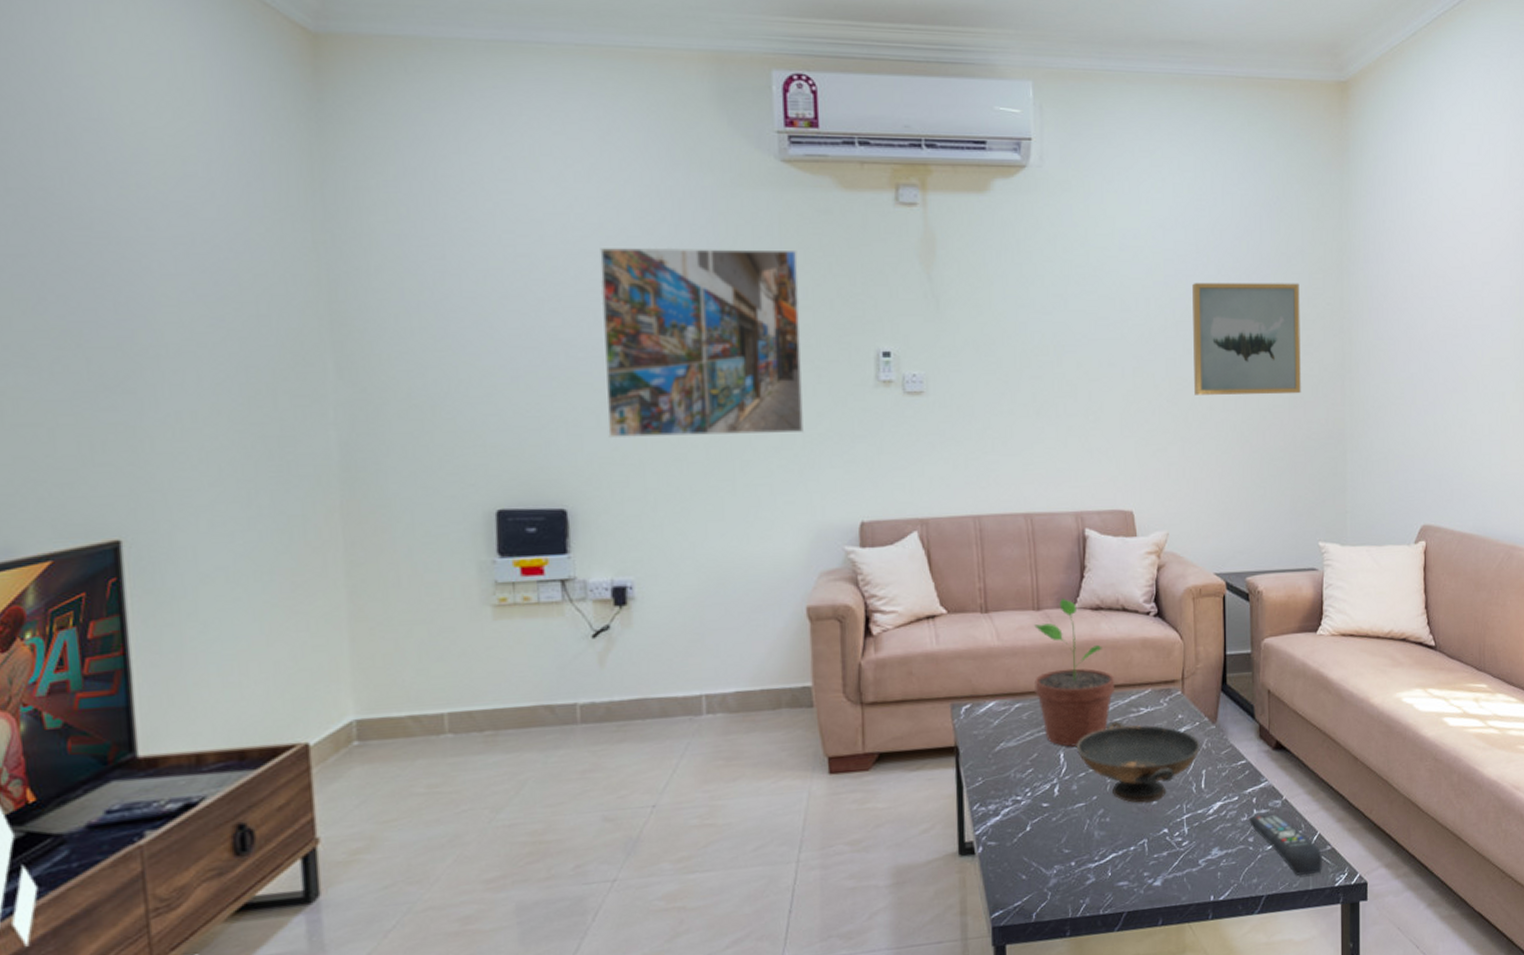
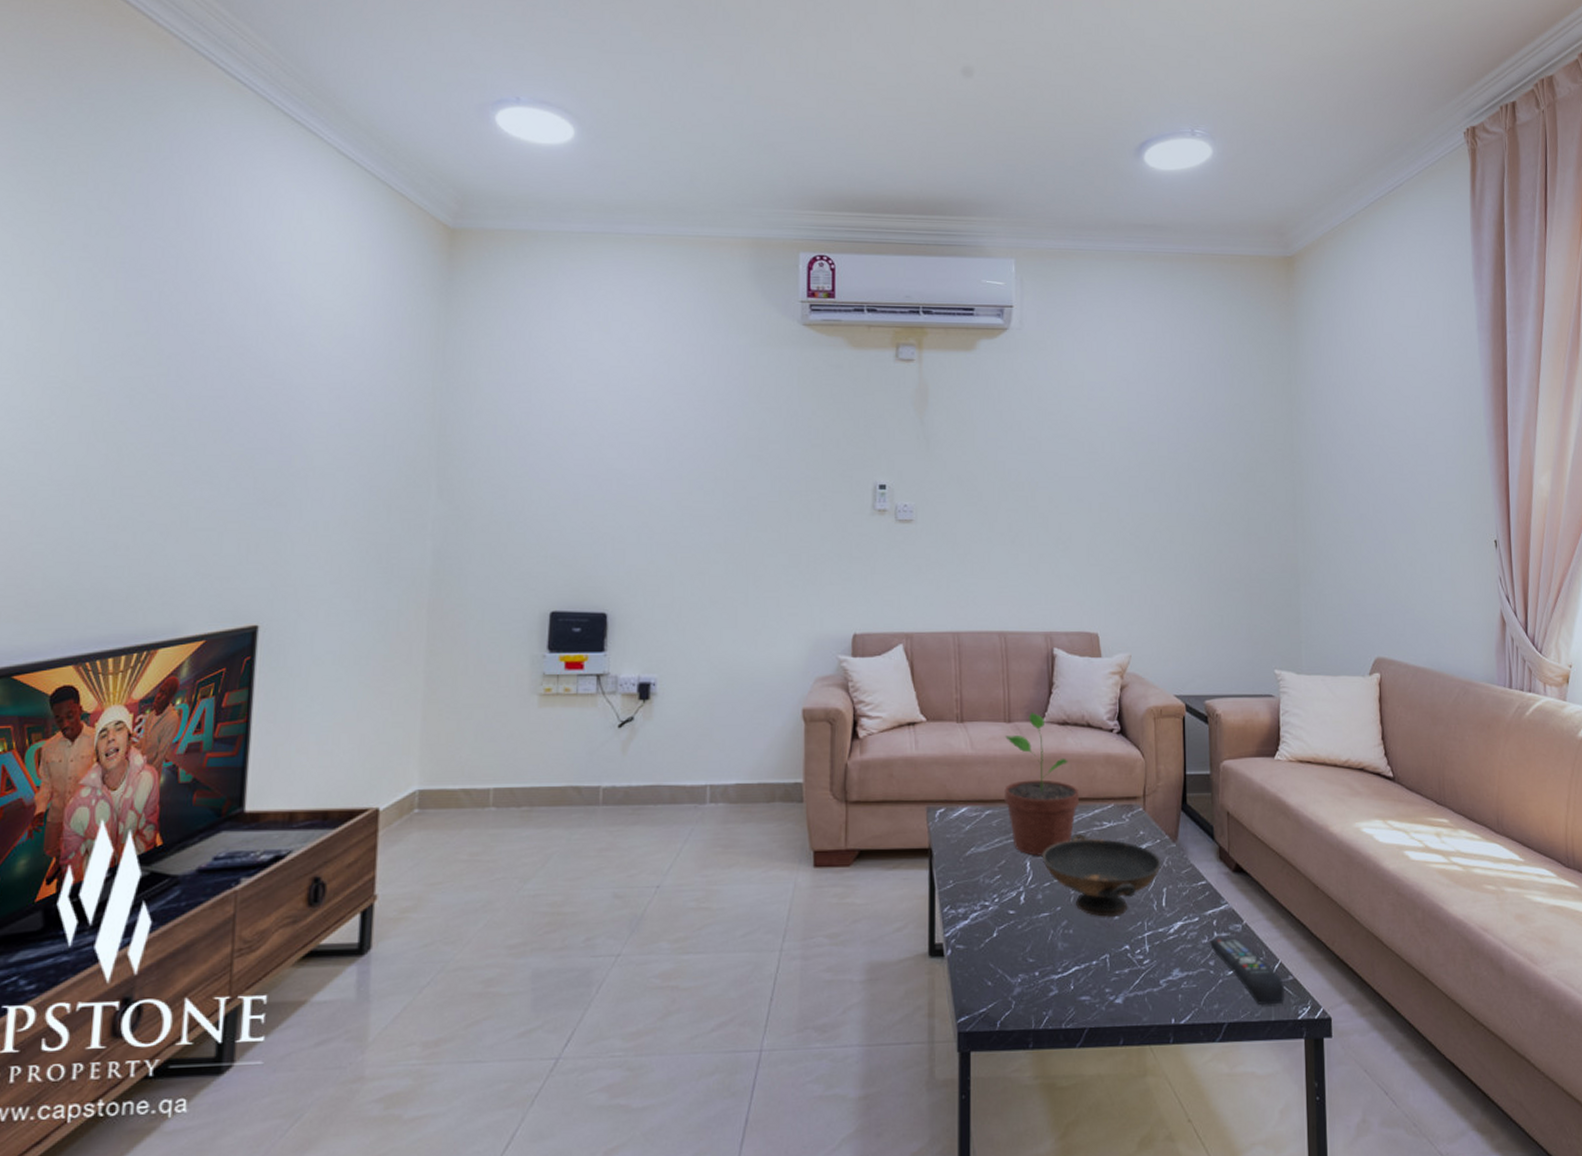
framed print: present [600,247,803,439] -> none [646,394,812,554]
wall art: present [1192,283,1301,395] -> none [1153,429,1255,530]

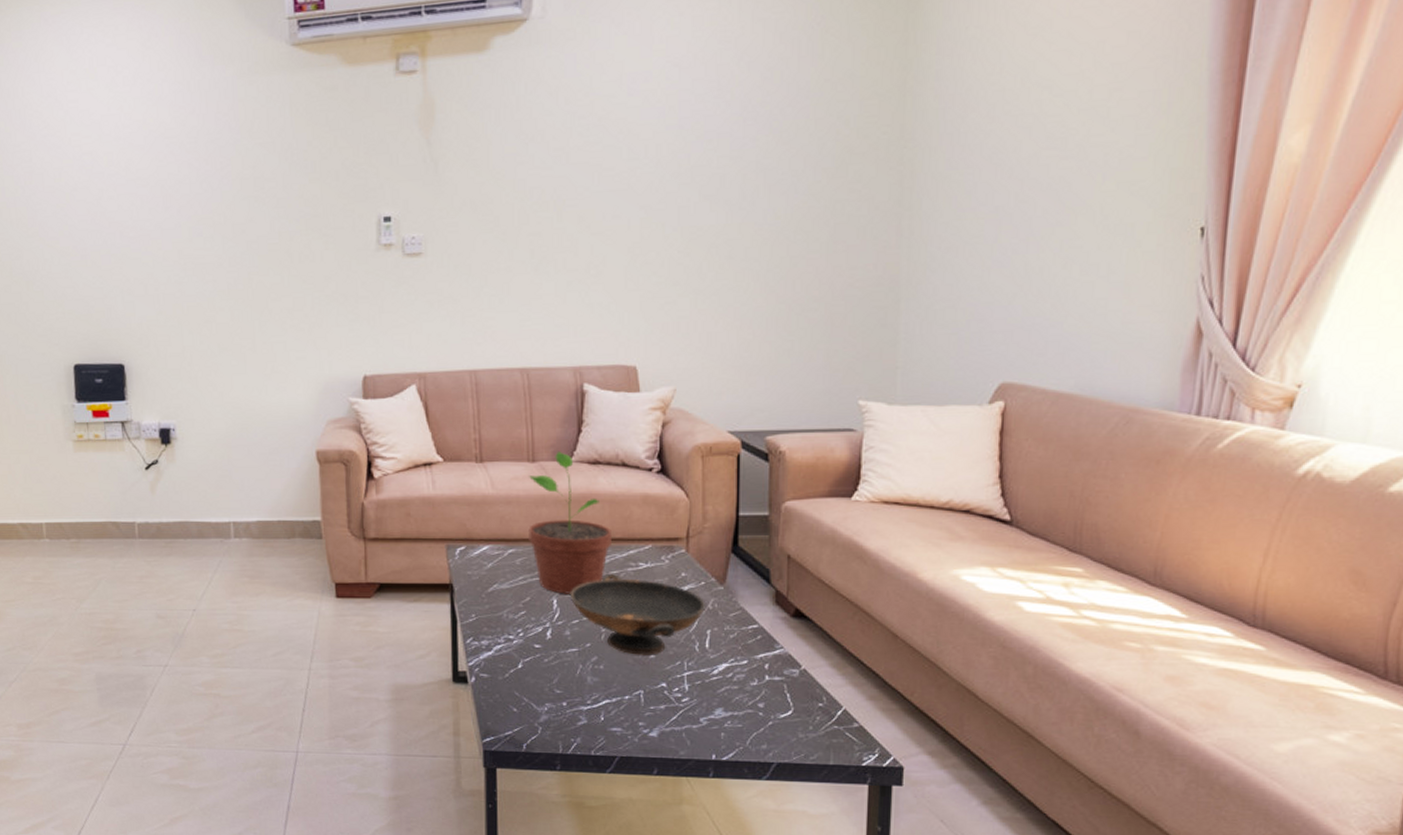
remote control: present [1210,937,1284,1005] -> none [760,681,847,749]

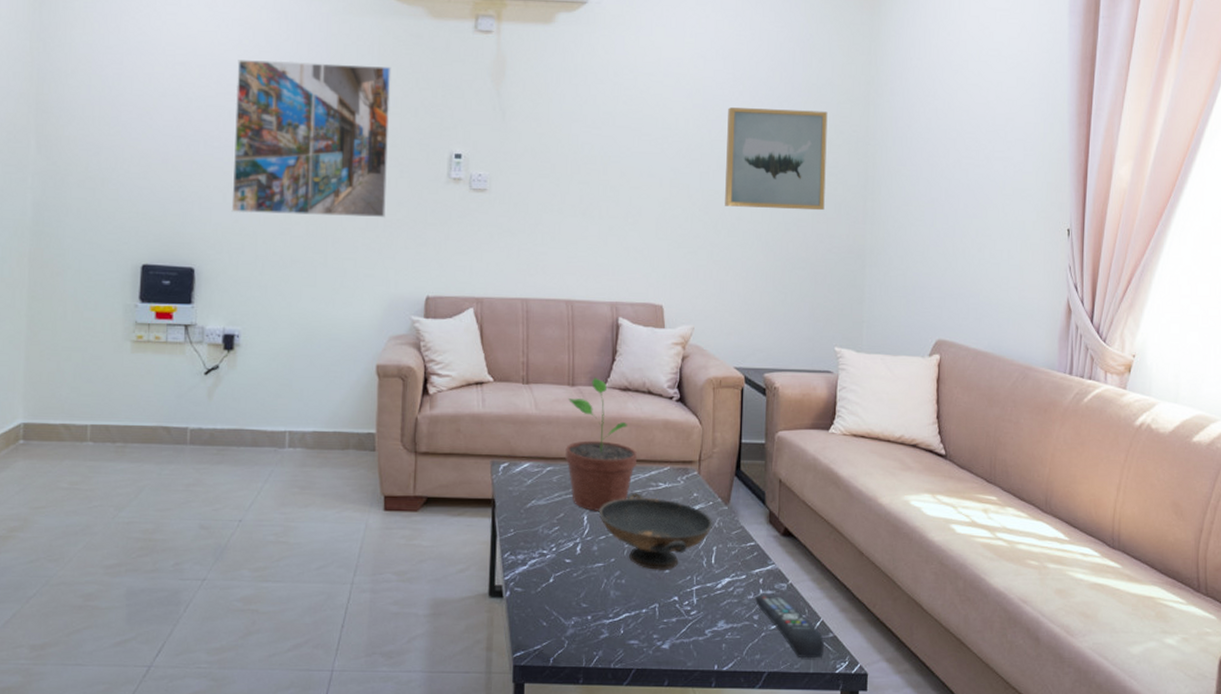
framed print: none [144,127,313,304] -> present [231,60,392,218]
wall art: none [711,112,847,244] -> present [725,107,828,211]
remote control: none [760,681,847,749] -> present [755,594,824,658]

